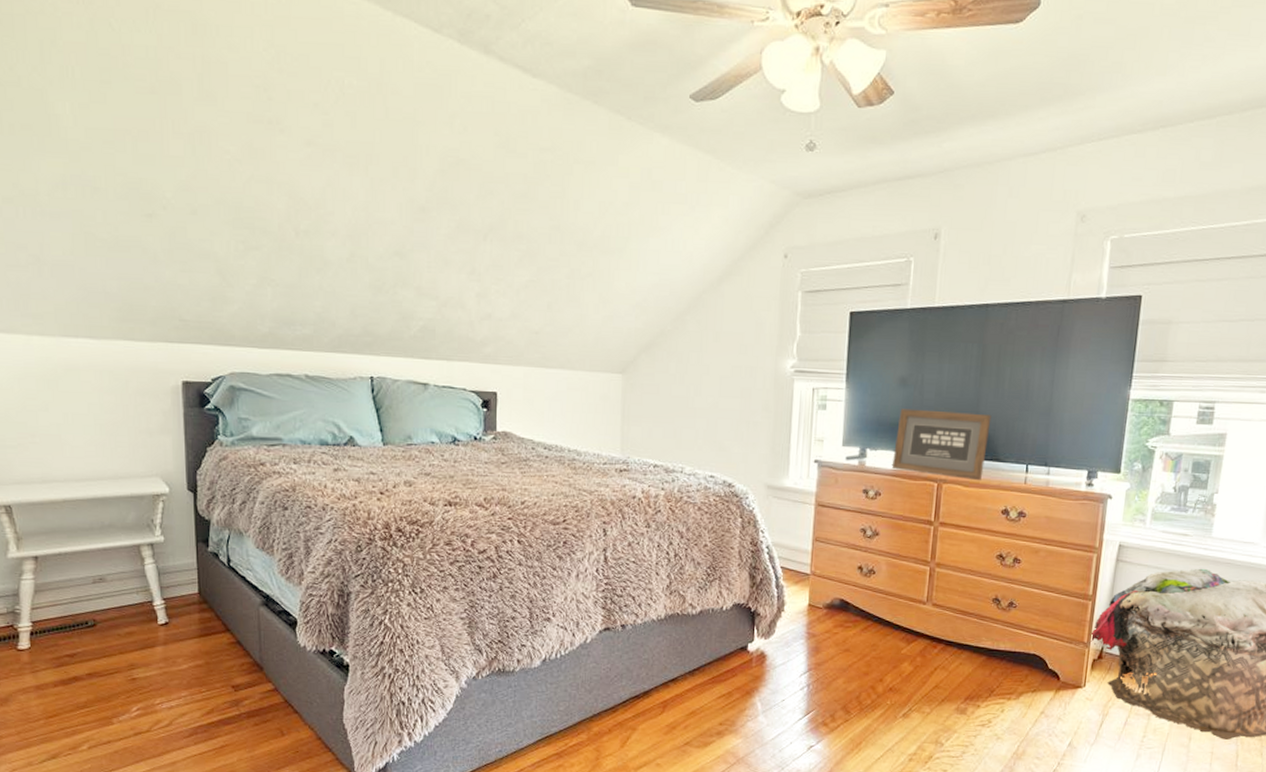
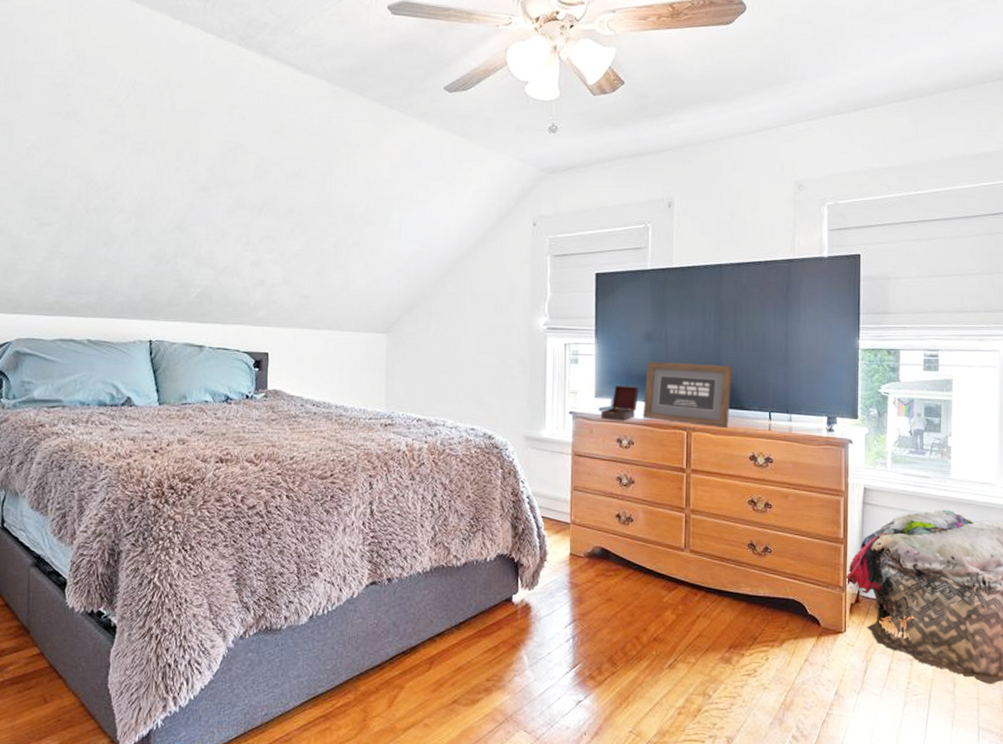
jewelry box: none [847,433,890,471] -> present [601,385,639,421]

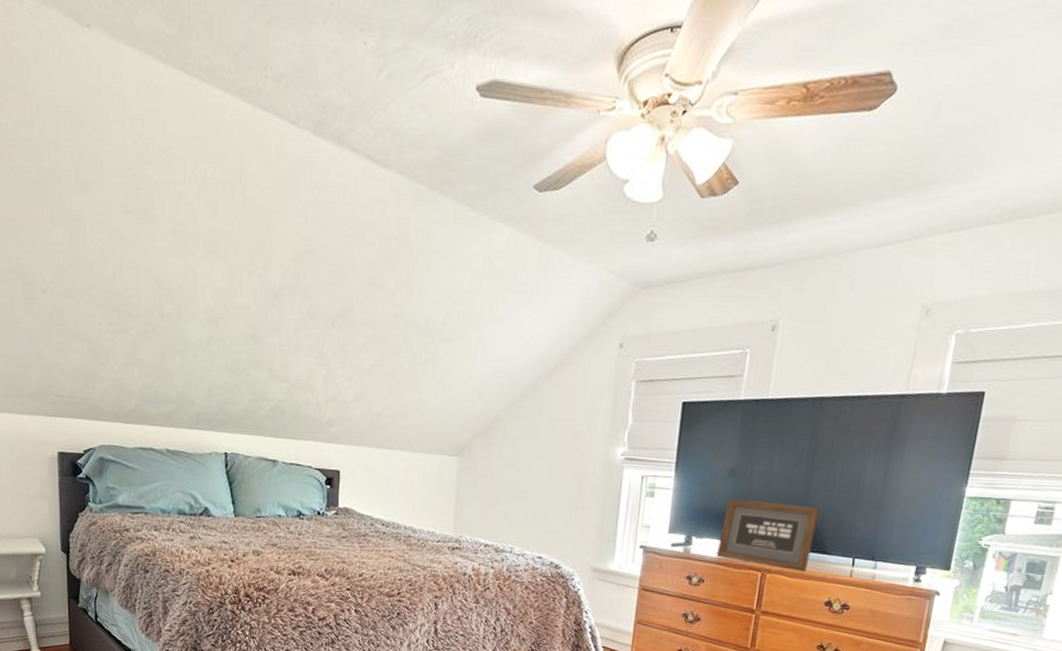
jewelry box: present [601,385,639,421] -> none [672,521,716,559]

